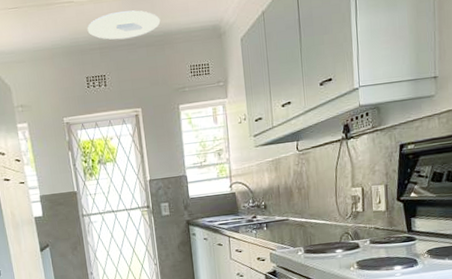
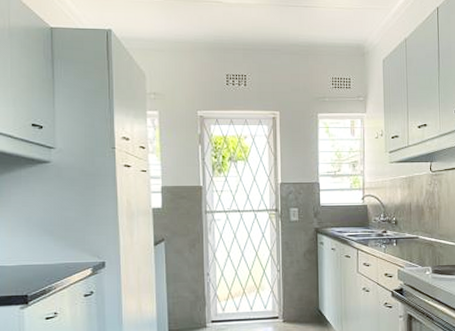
ceiling light: present [87,10,161,40] -> none [233,18,307,44]

